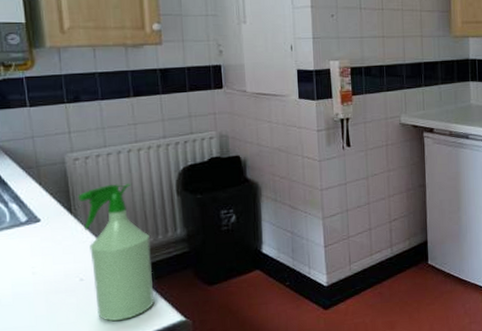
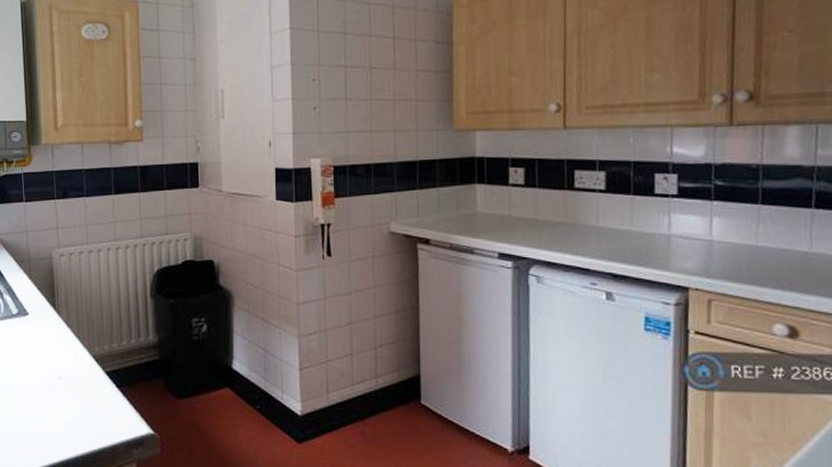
spray bottle: present [77,183,155,322] -> none [61,282,125,425]

